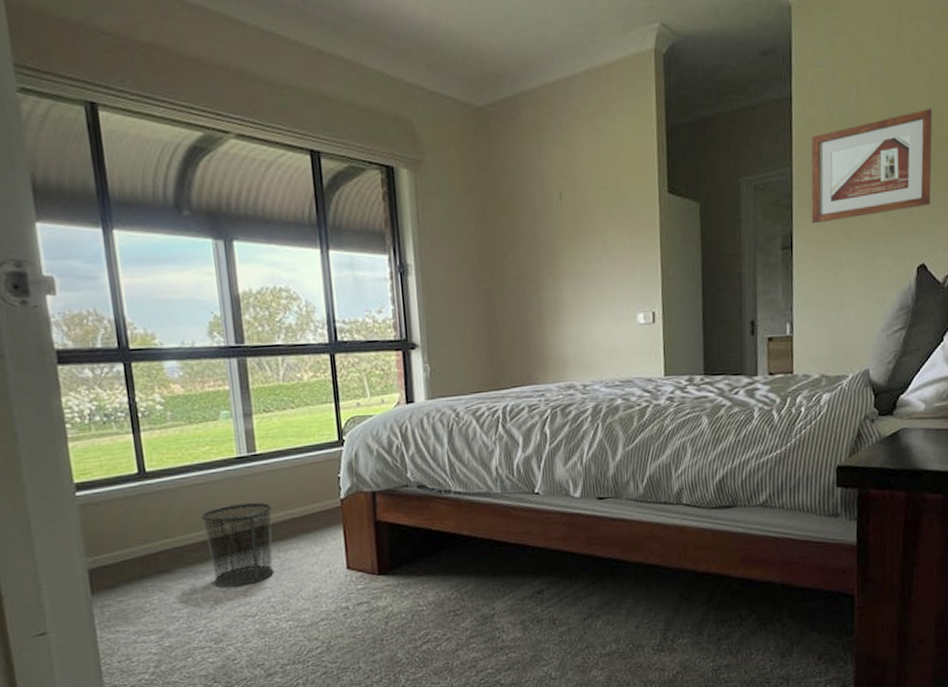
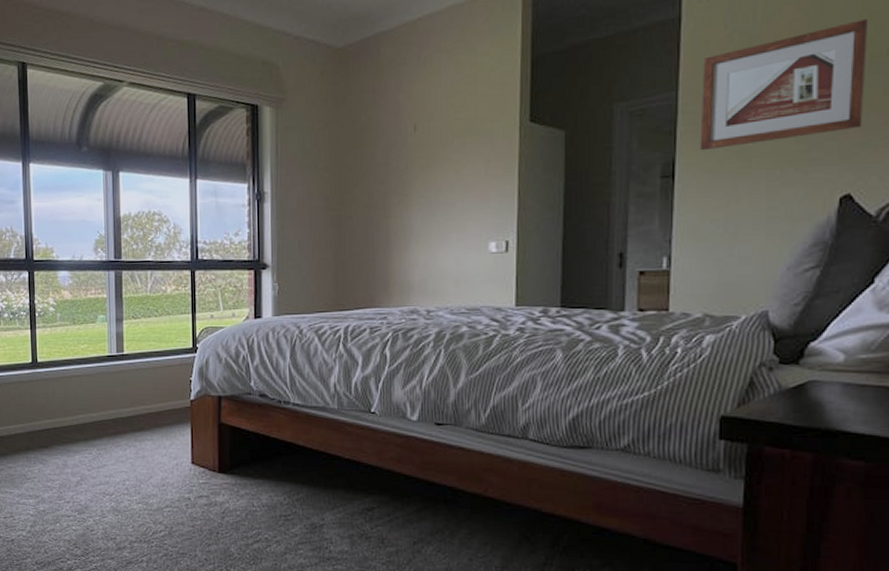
waste bin: present [201,502,274,588] -> none [76,396,133,467]

